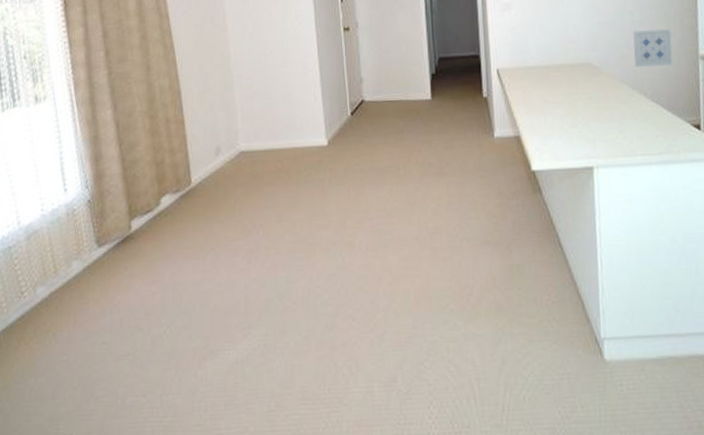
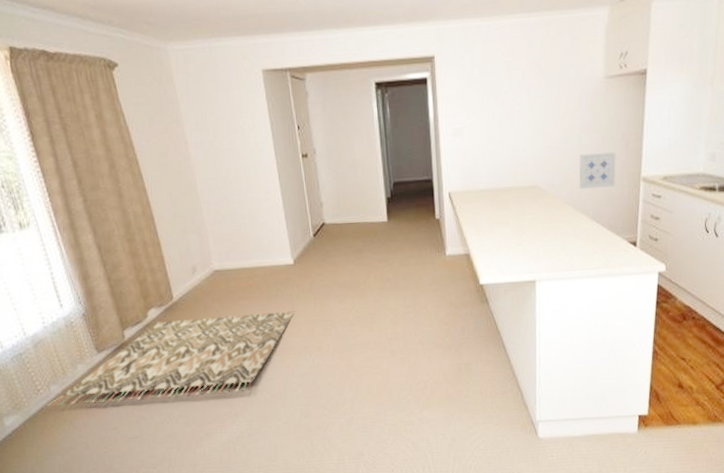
rug: none [28,199,326,314] -> present [46,311,296,407]

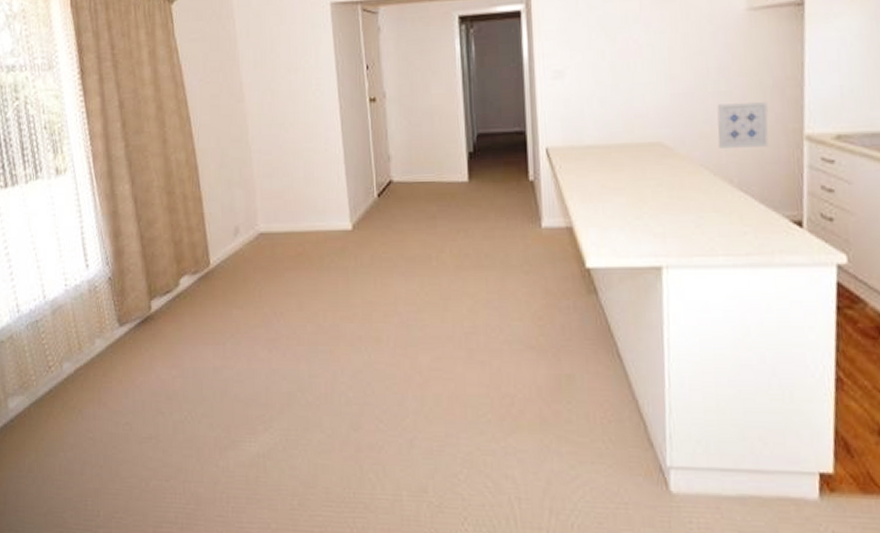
rug: present [46,311,296,407] -> none [56,289,351,390]

